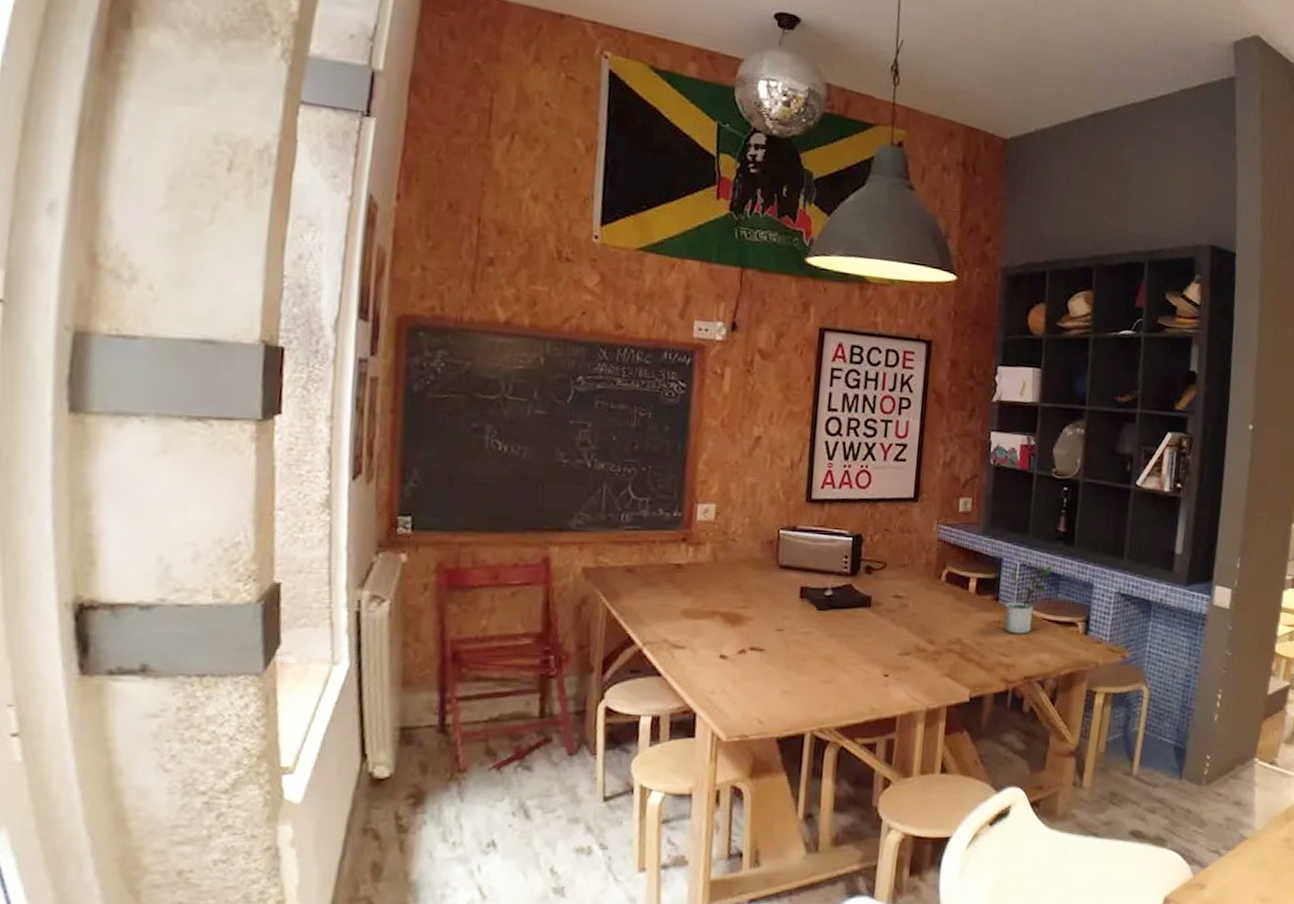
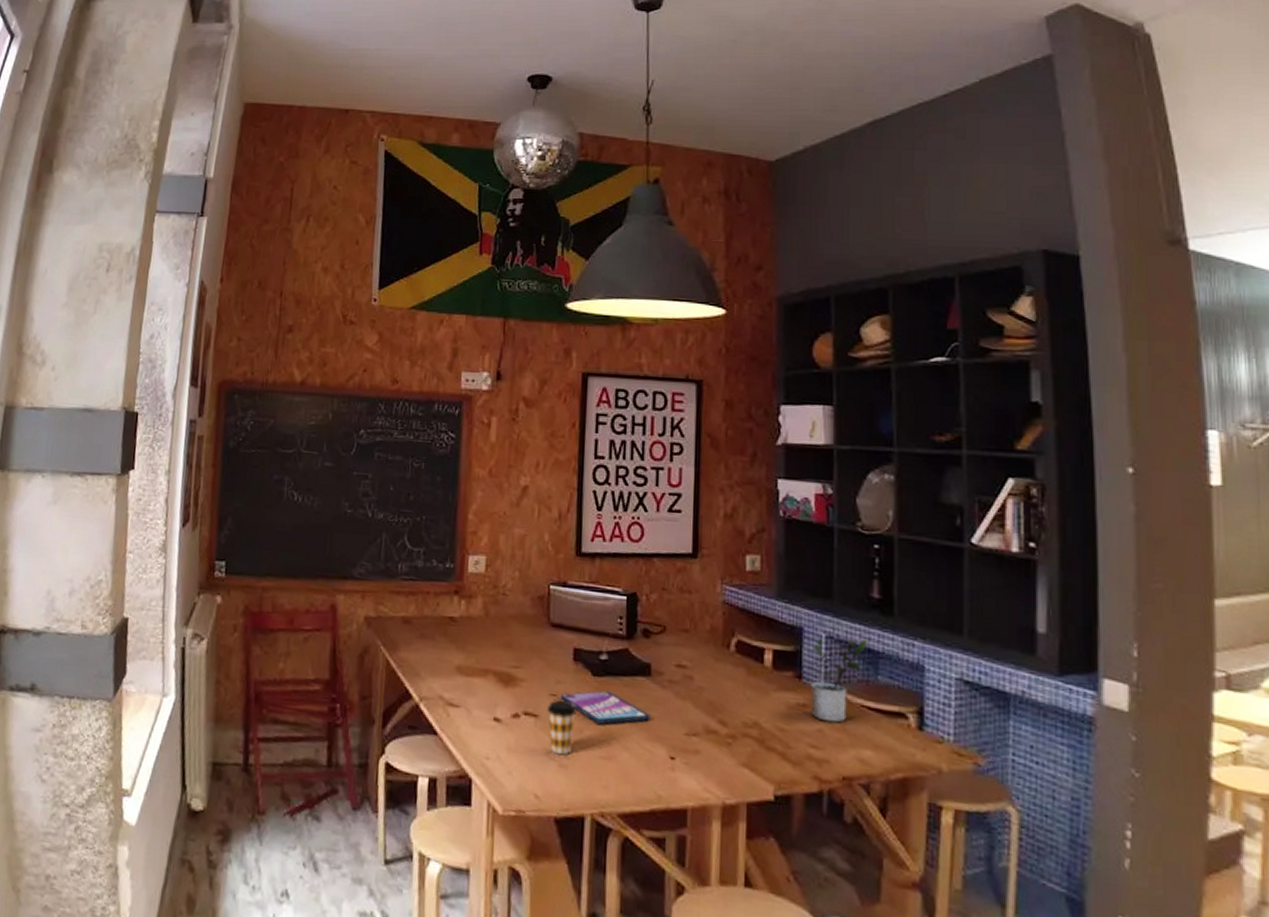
coffee cup: none [772,634,801,683] -> present [546,700,576,755]
video game case: none [787,622,869,652] -> present [561,690,651,725]

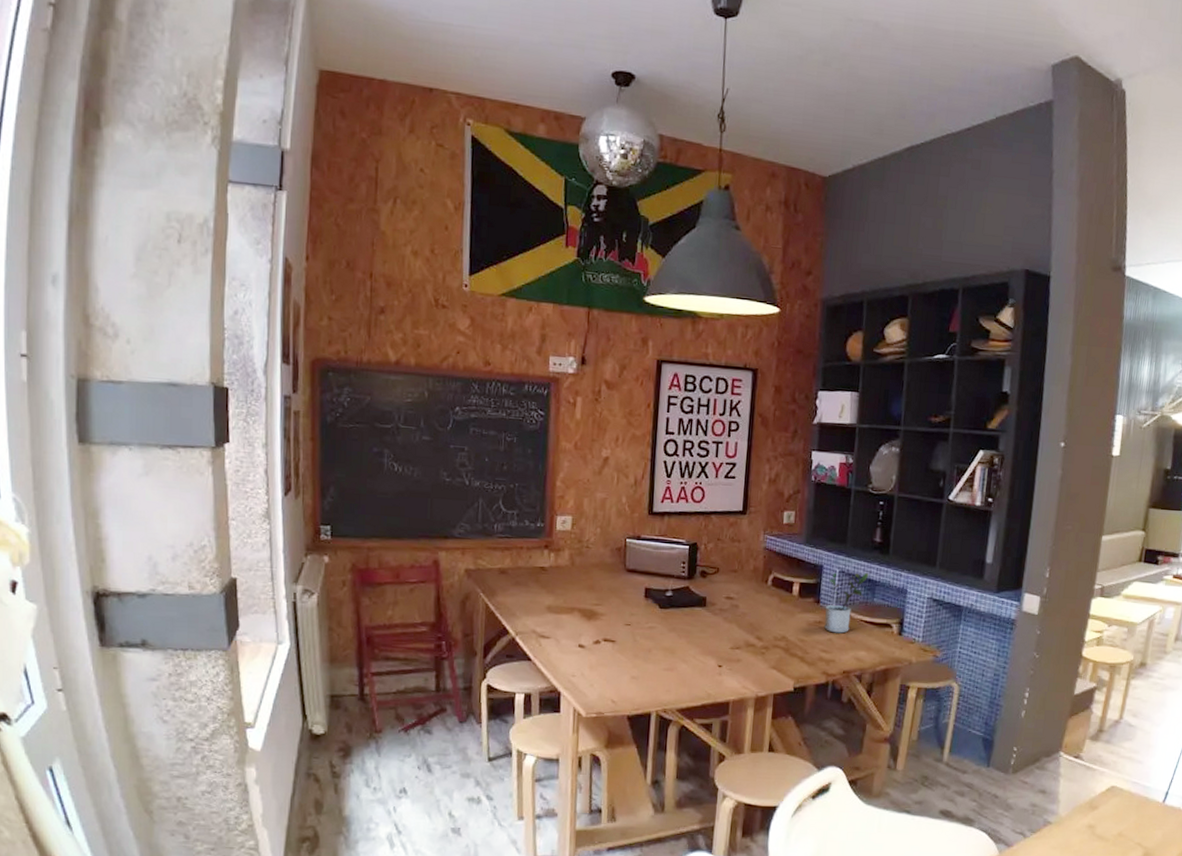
coffee cup: present [546,700,576,755] -> none [622,628,646,670]
video game case: present [561,690,651,725] -> none [634,619,705,645]

